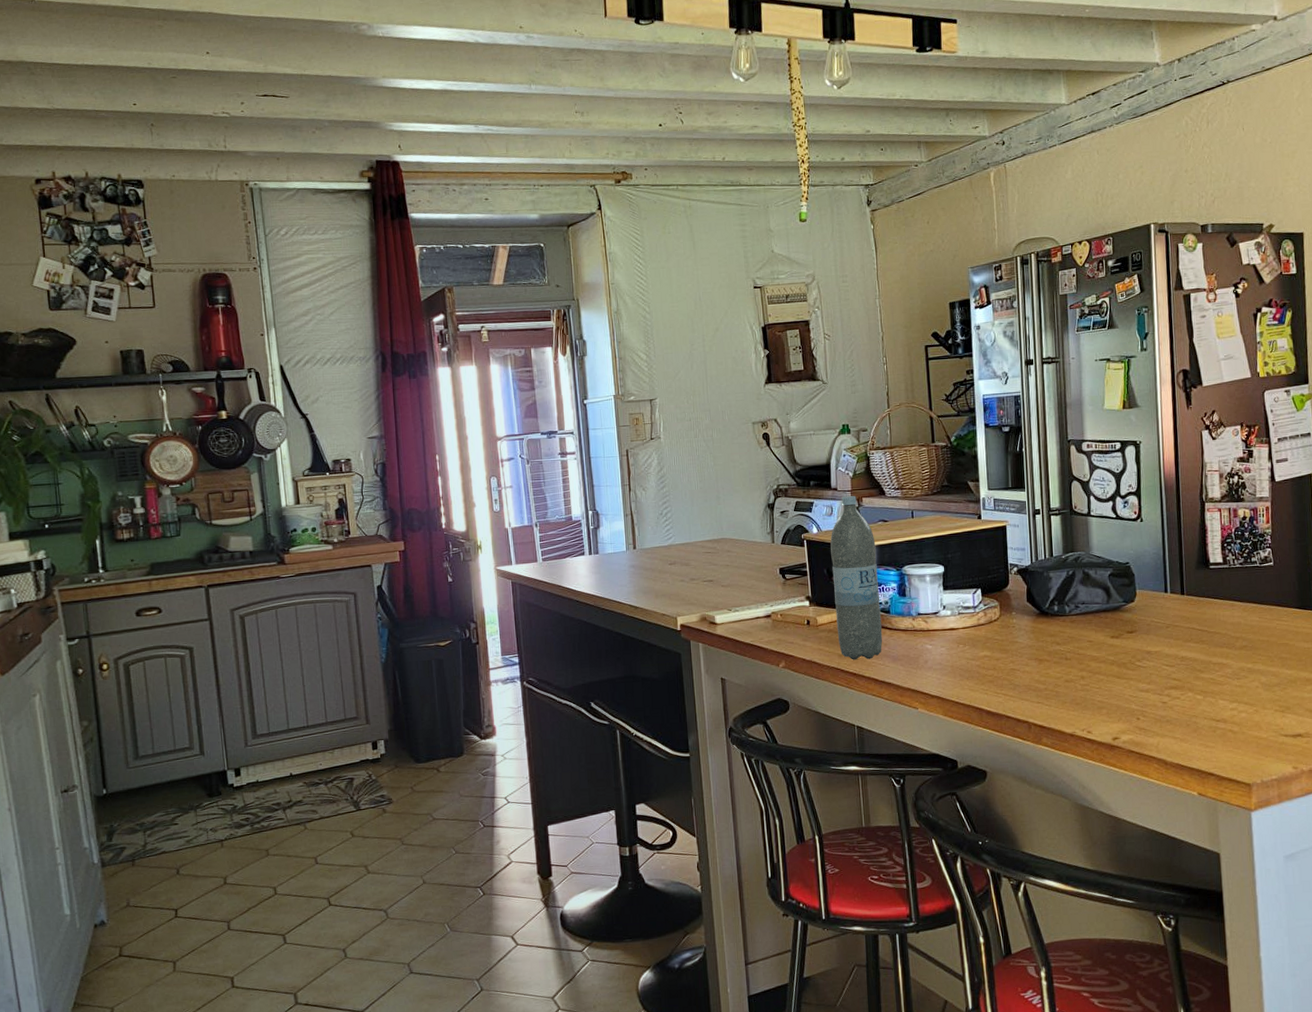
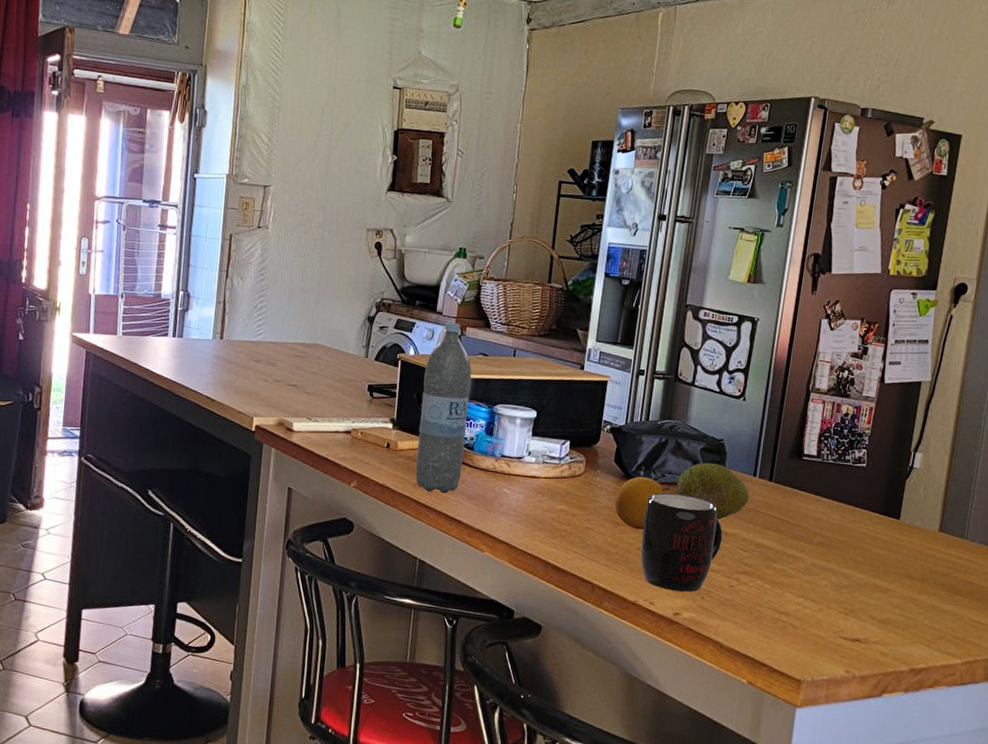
fruit: none [1035,611,1086,663] -> present [614,476,671,530]
mug: none [1066,621,1147,717] -> present [640,492,723,592]
fruit: none [1091,586,1164,641] -> present [676,462,749,520]

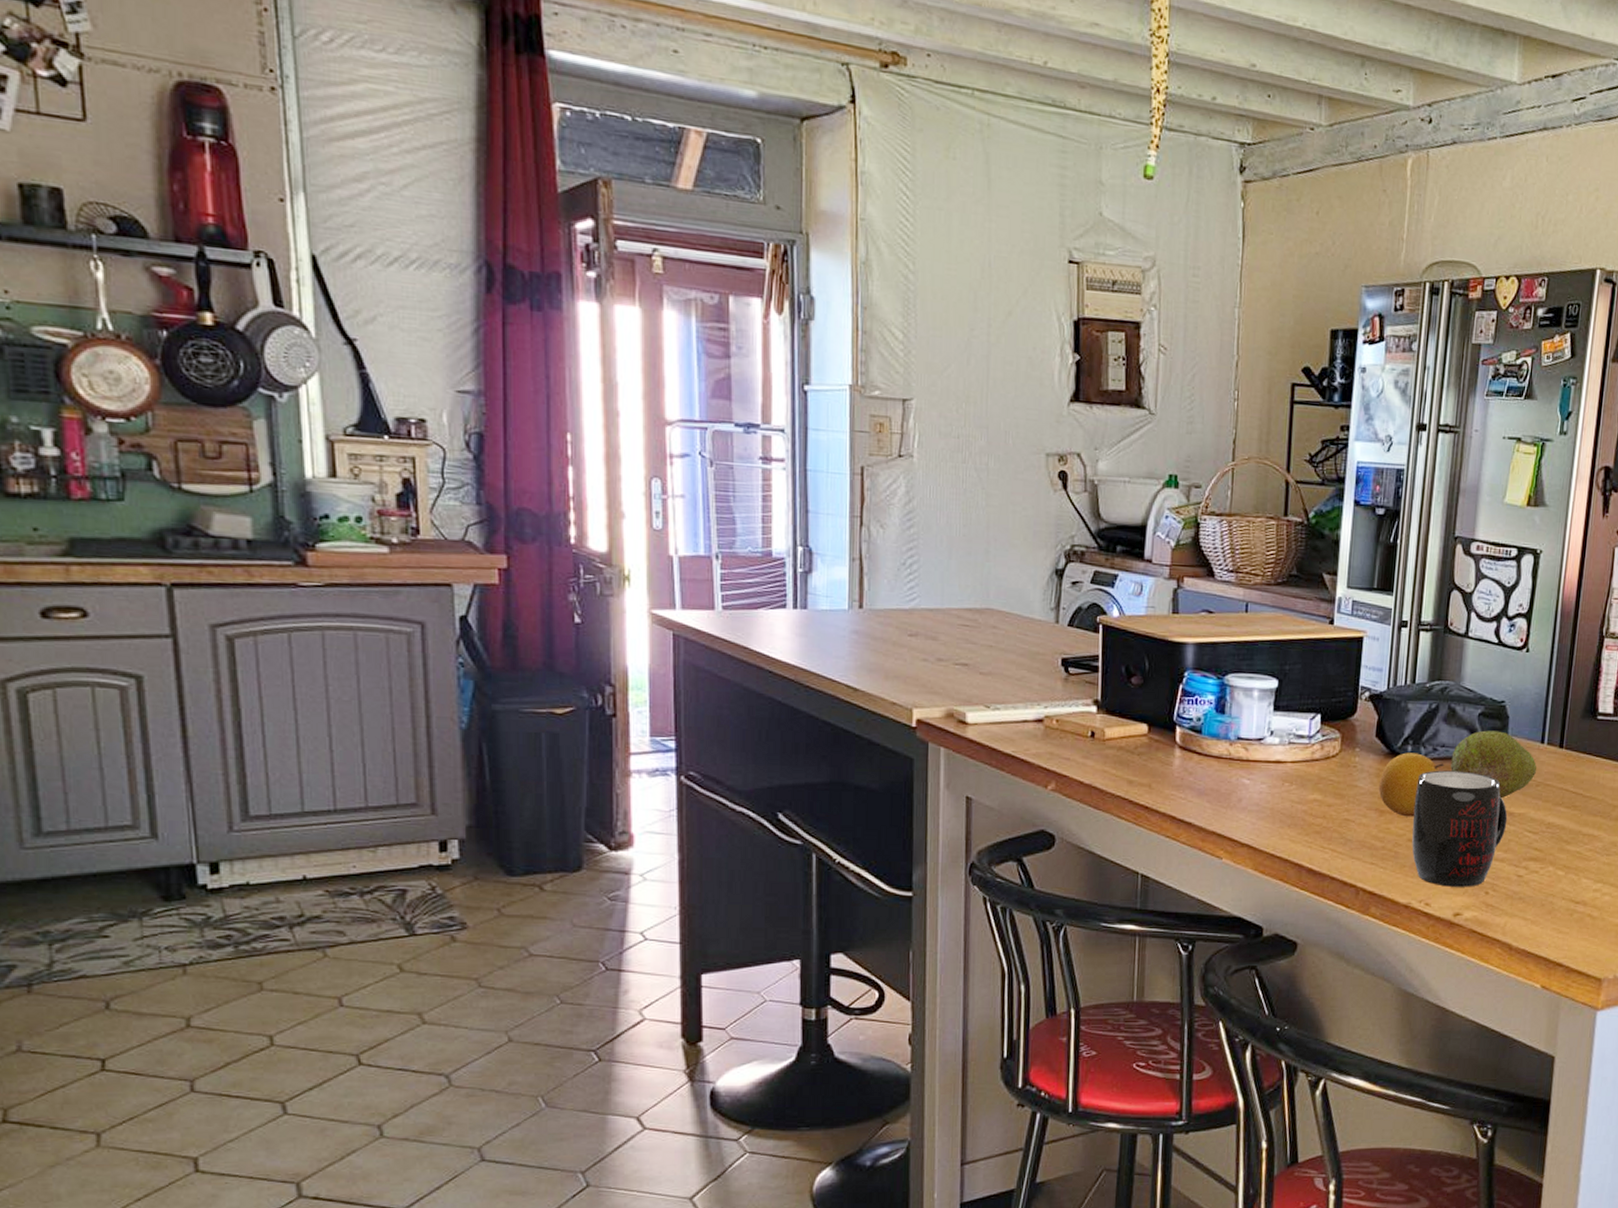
water bottle: present [415,322,472,494] -> none [1129,572,1194,790]

